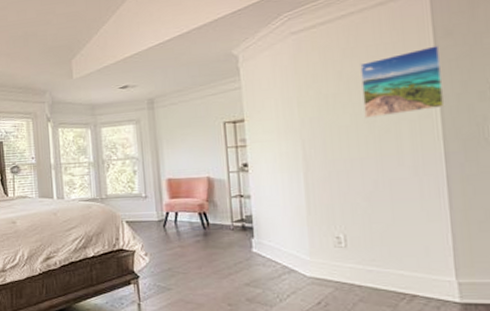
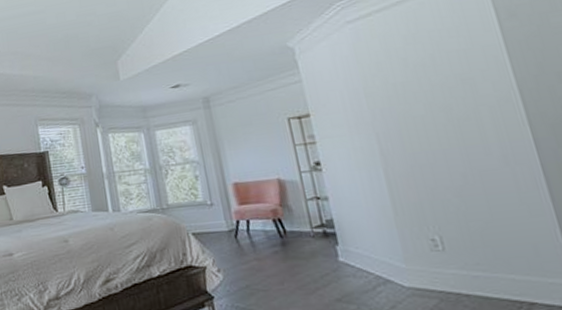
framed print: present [360,45,445,118] -> none [425,27,524,106]

